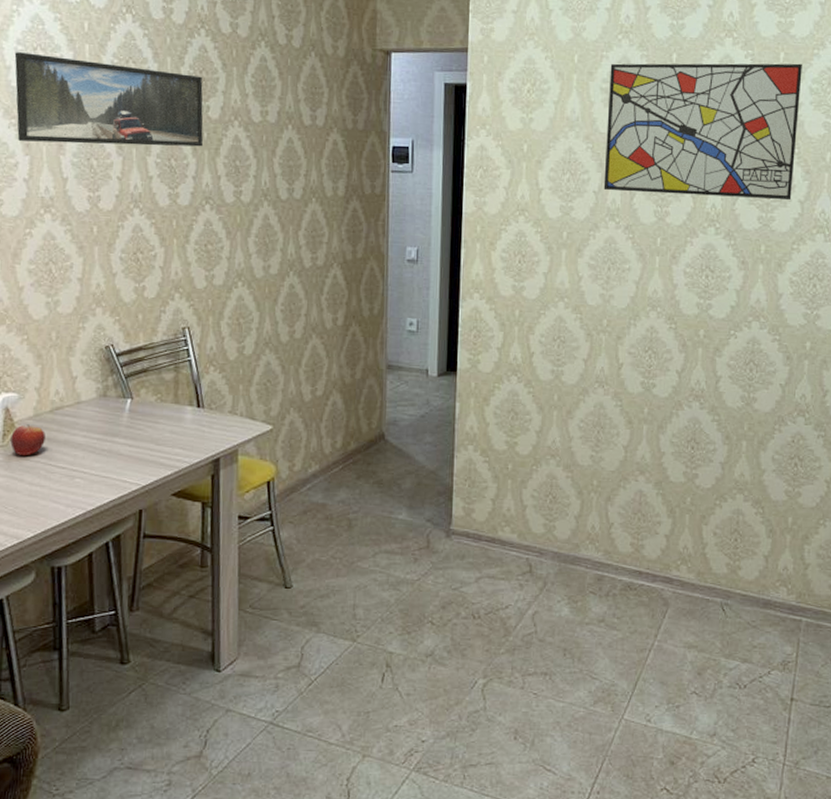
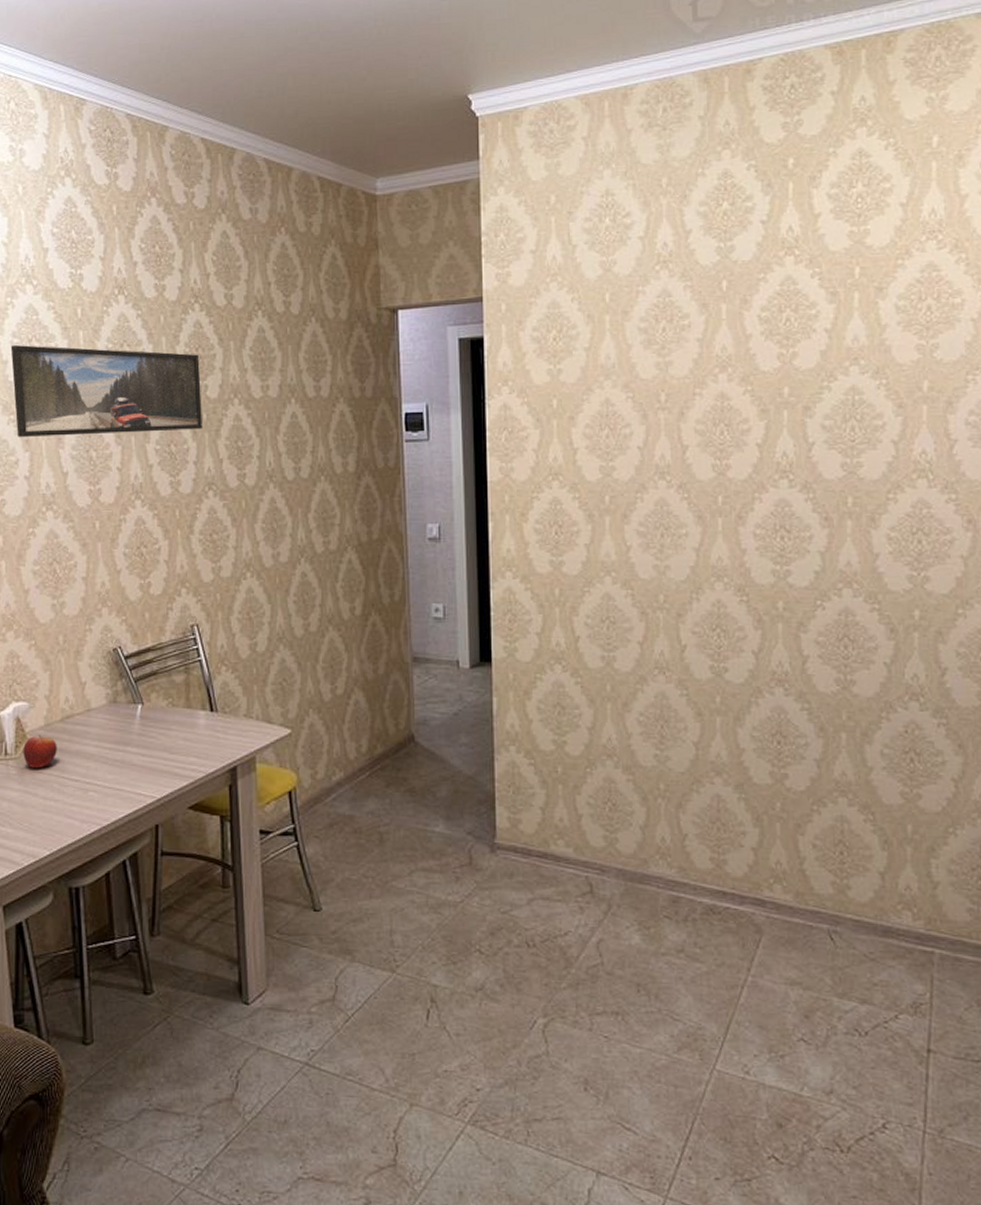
wall art: present [603,63,802,201] -> none [648,278,885,445]

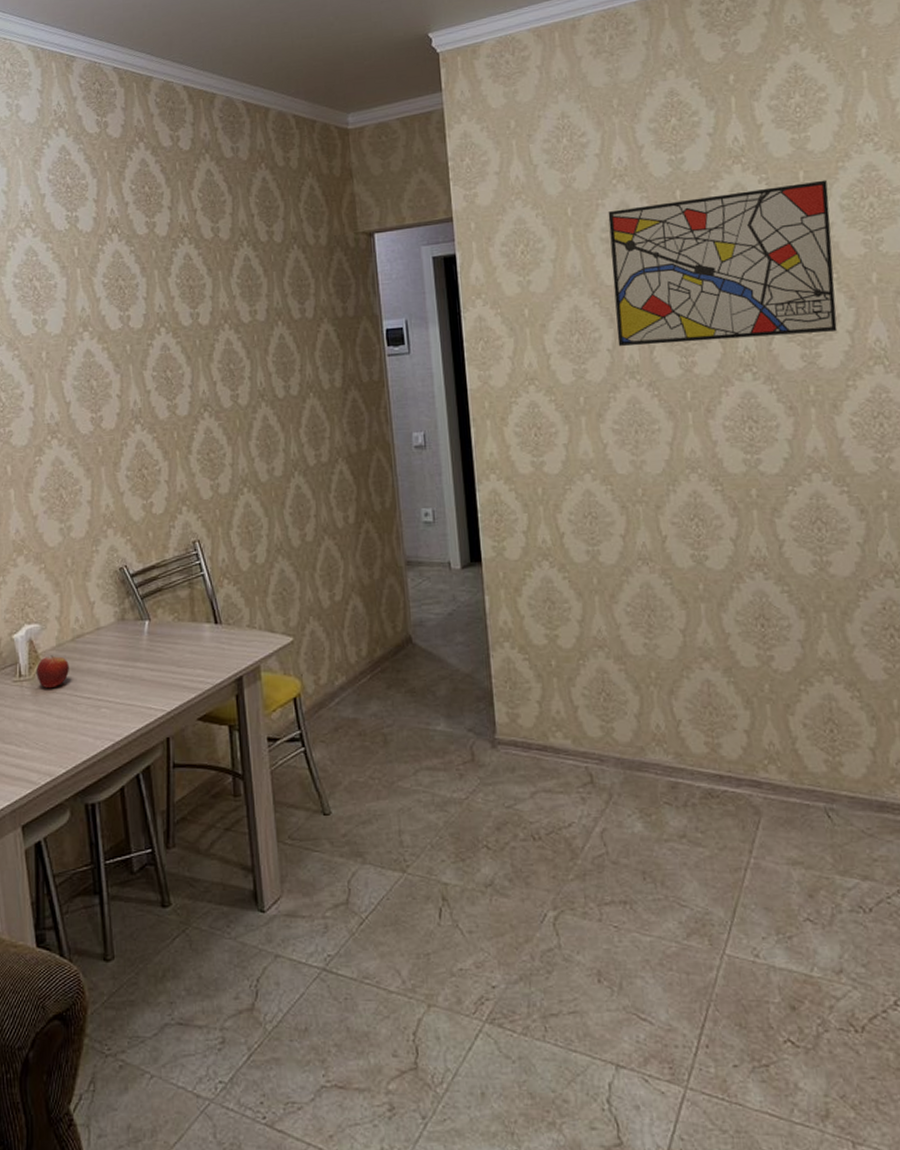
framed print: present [10,345,203,437] -> none [13,284,197,371]
wall art: none [648,278,885,445] -> present [608,180,838,346]

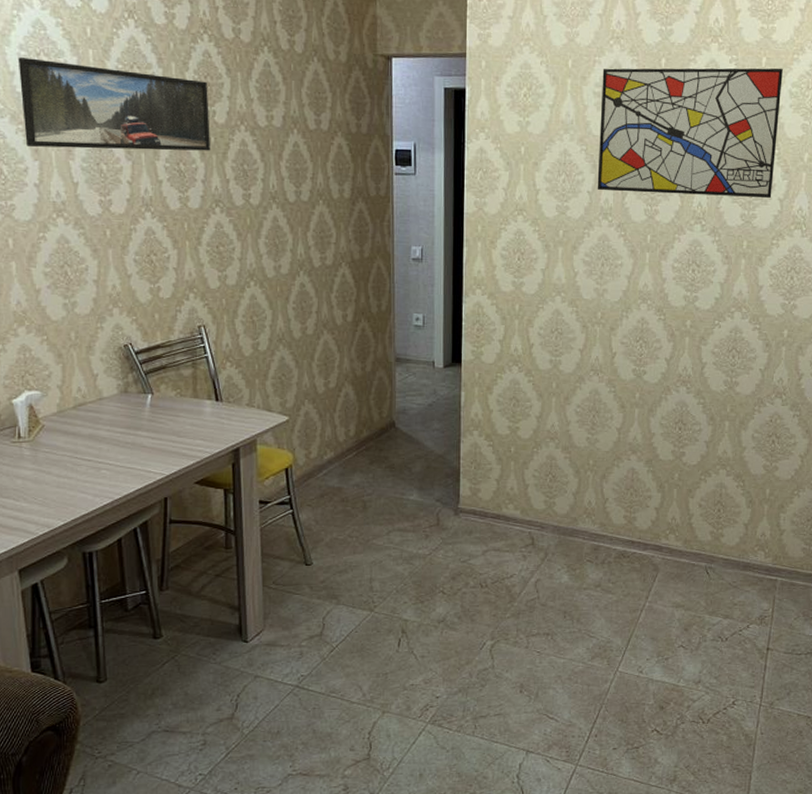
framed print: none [13,284,197,371] -> present [18,57,211,151]
fruit: present [36,655,69,688] -> none [36,420,70,449]

